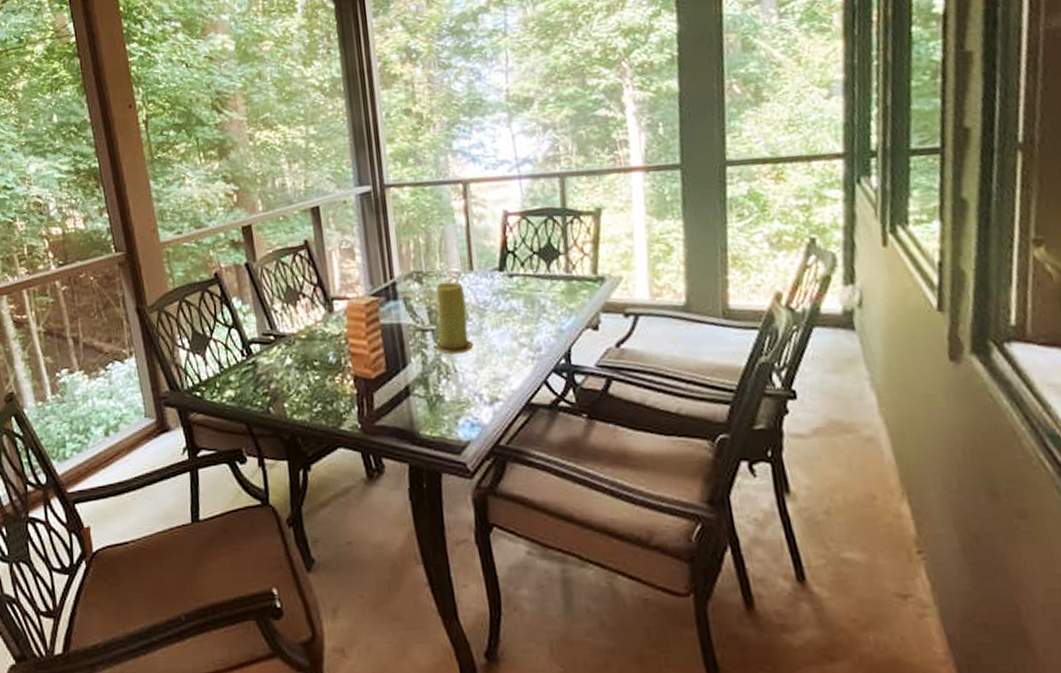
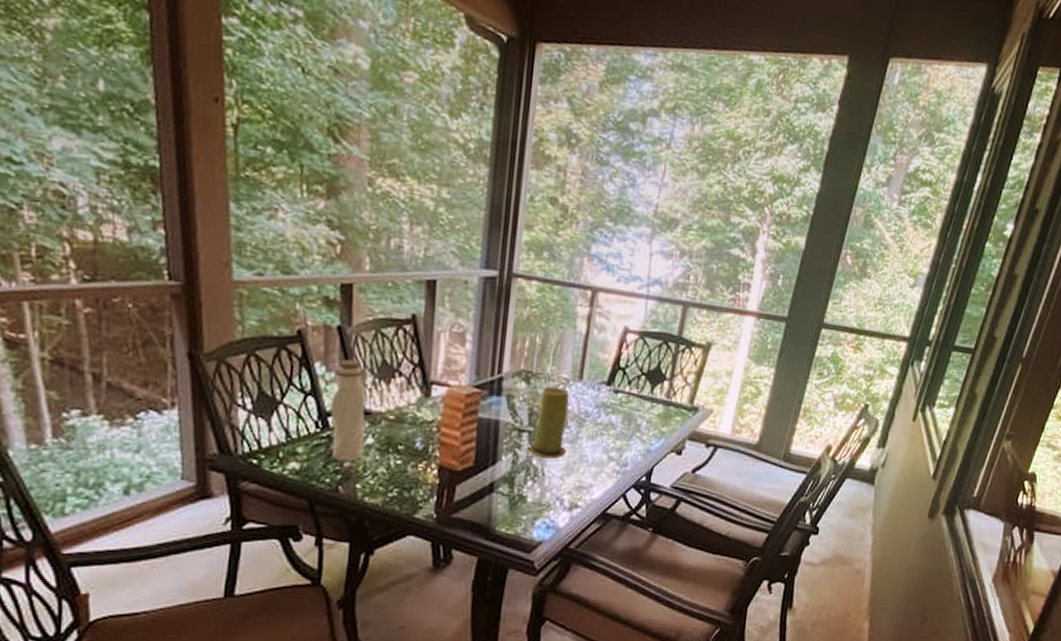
water bottle: none [249,290,285,384] -> present [330,359,368,462]

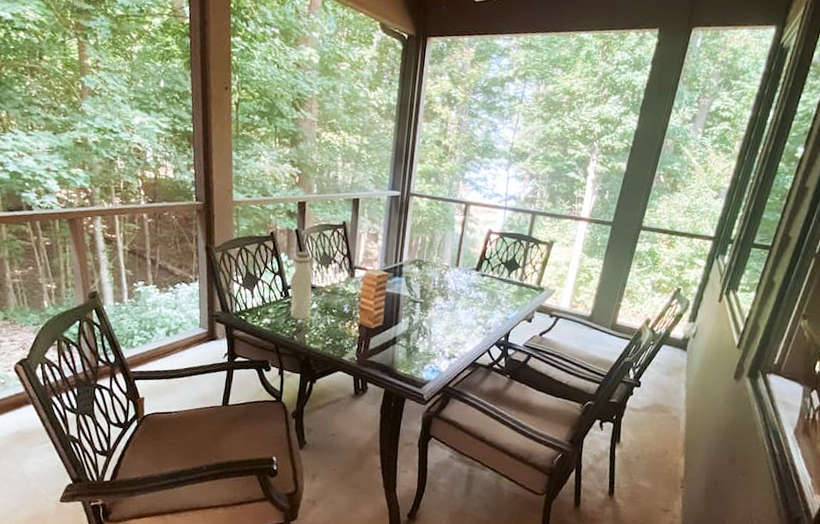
candle: present [529,386,569,459] -> none [420,271,449,322]

